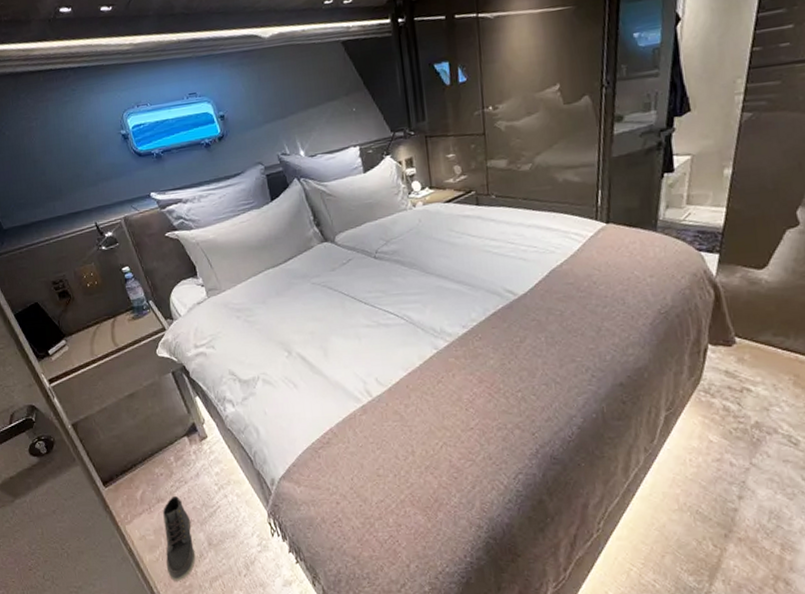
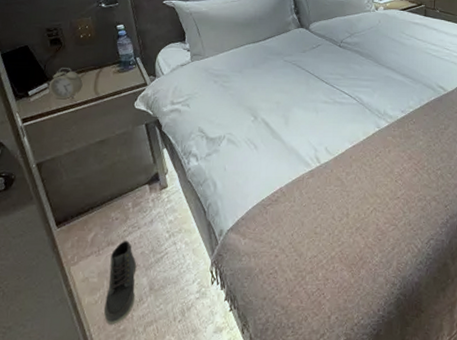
alarm clock: none [67,321,100,355] -> present [49,68,83,100]

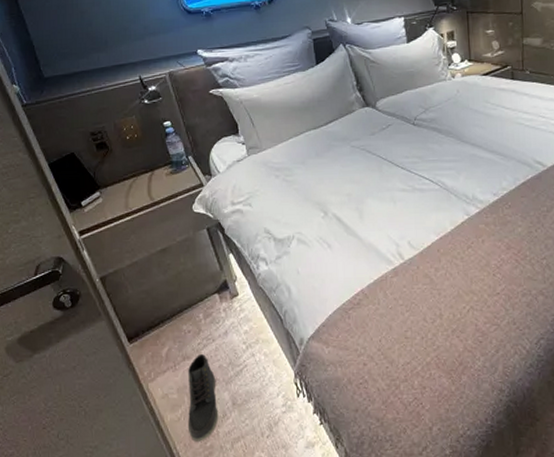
alarm clock: present [49,68,83,100] -> none [102,173,136,208]

